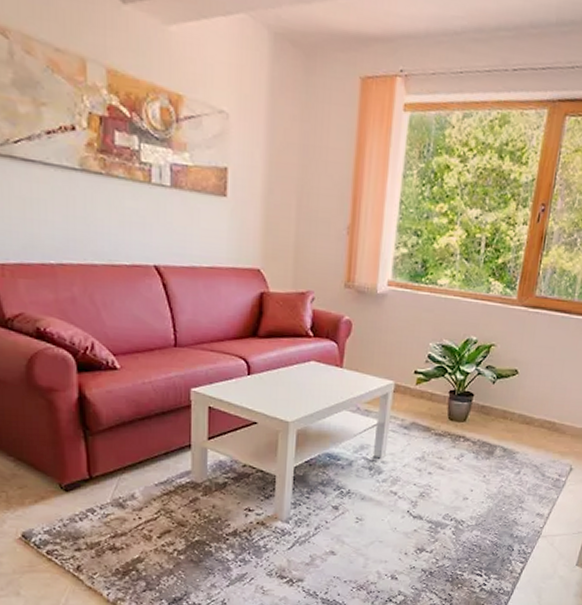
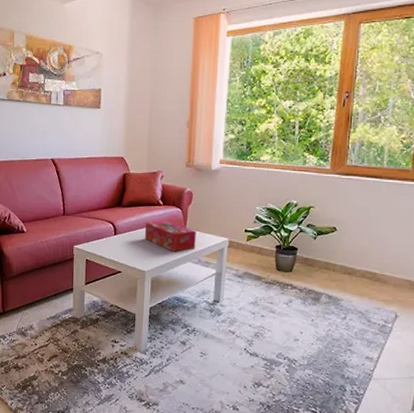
tissue box: none [288,357,355,397] -> present [144,220,196,252]

